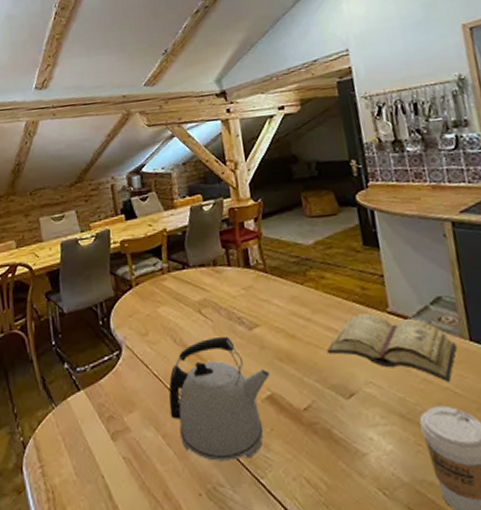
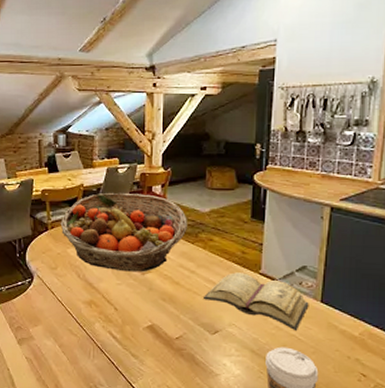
fruit basket: none [145,231,293,329] -> present [60,192,187,272]
kettle: present [168,337,270,461] -> none [68,277,153,369]

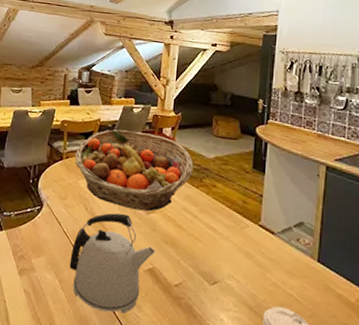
kettle: none [68,277,153,369] -> present [69,213,155,314]
diary: present [202,272,309,331] -> none [203,221,306,291]

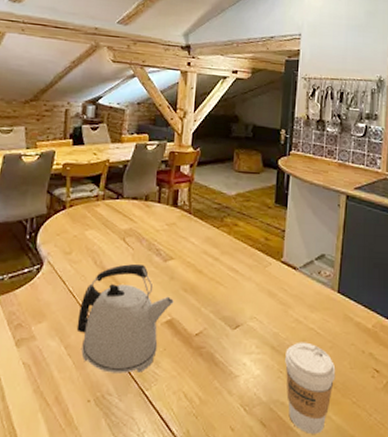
fruit basket: present [75,129,193,212] -> none [80,170,214,259]

